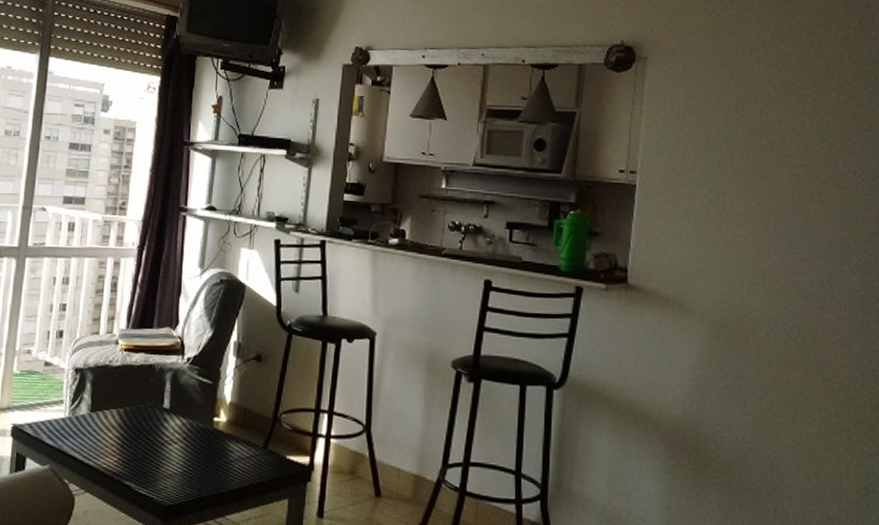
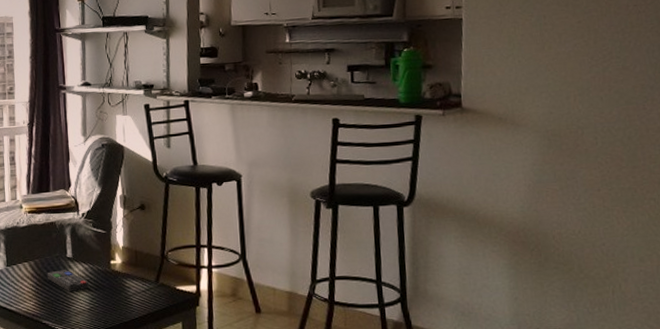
remote control: none [136,422,186,451] -> present [47,270,90,292]

